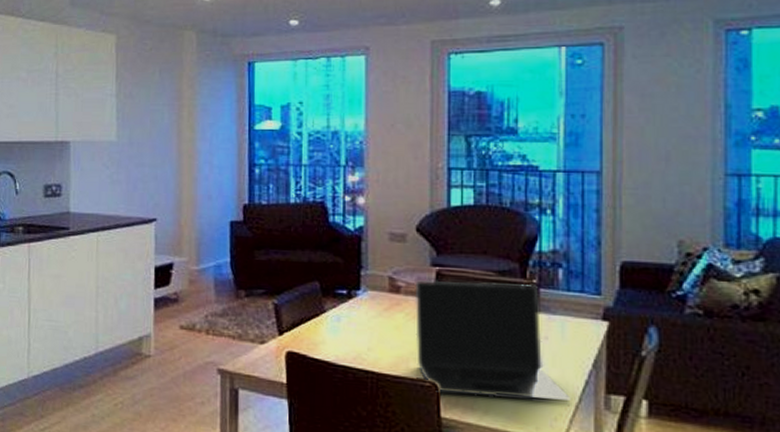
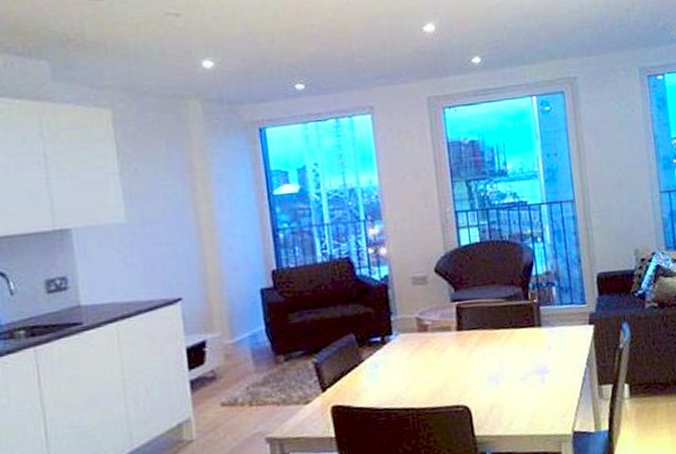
laptop: present [414,280,571,401] -> none [440,303,574,414]

